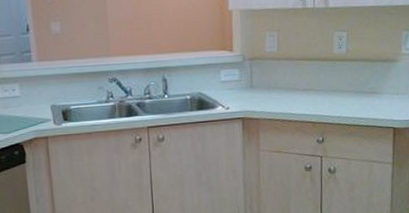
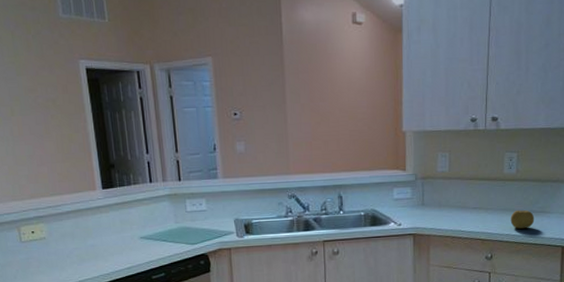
fruit: none [341,90,366,111] -> present [510,209,535,229]

